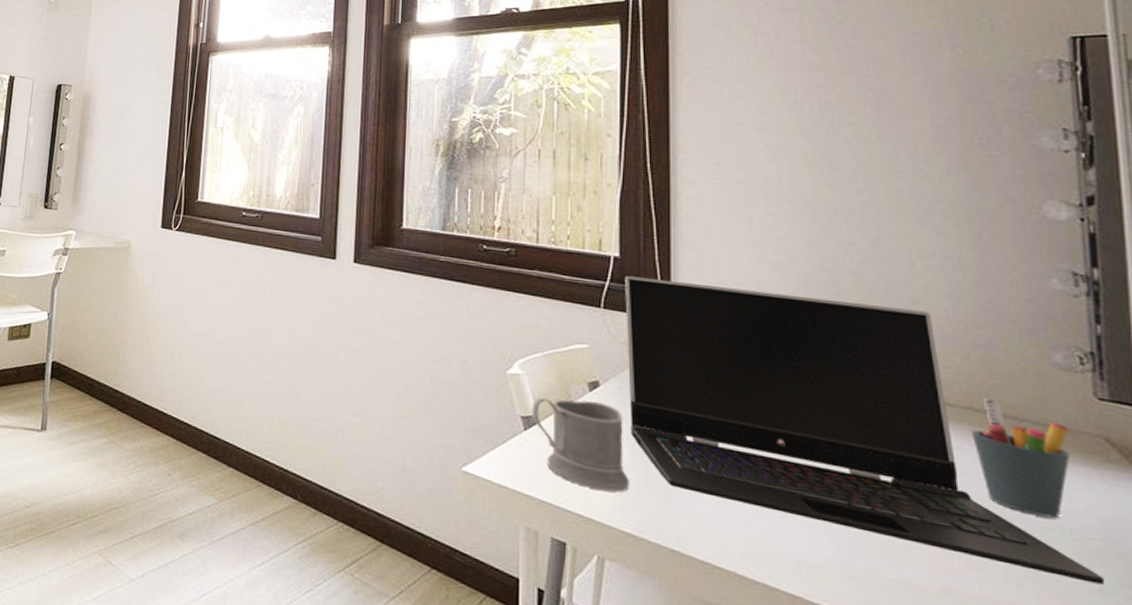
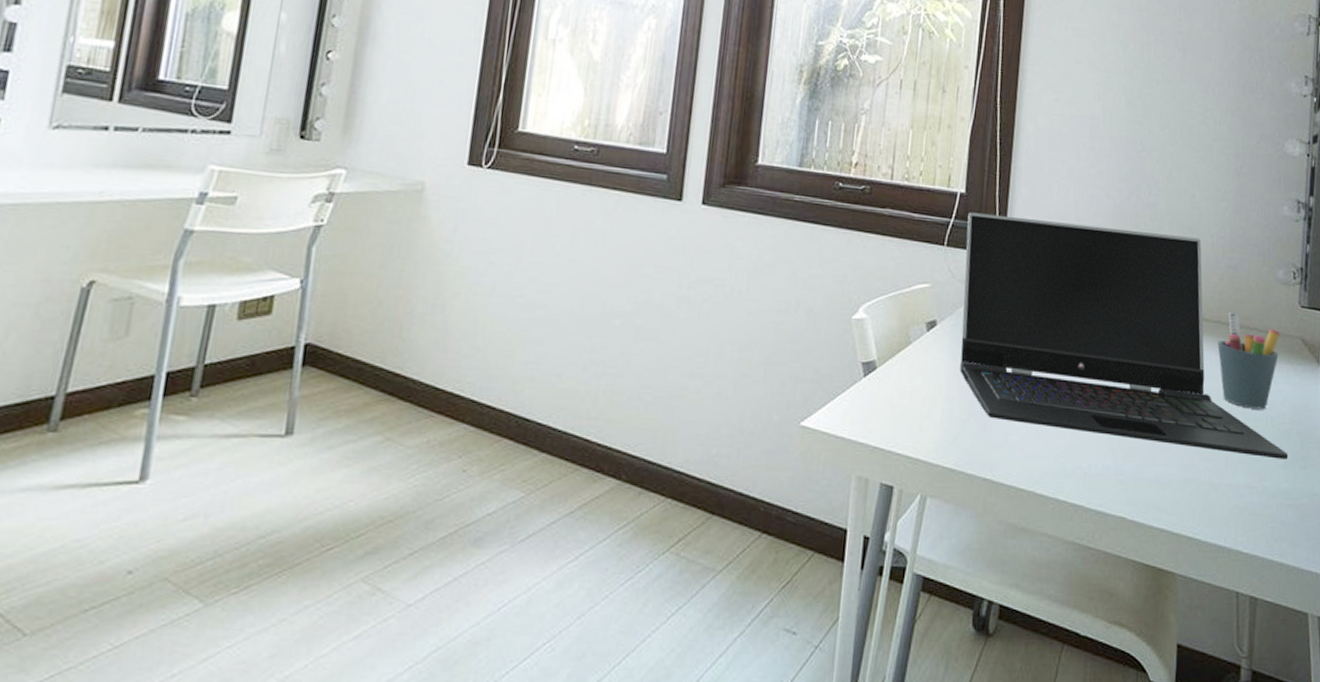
mug: present [531,397,629,492] -> none [872,341,955,430]

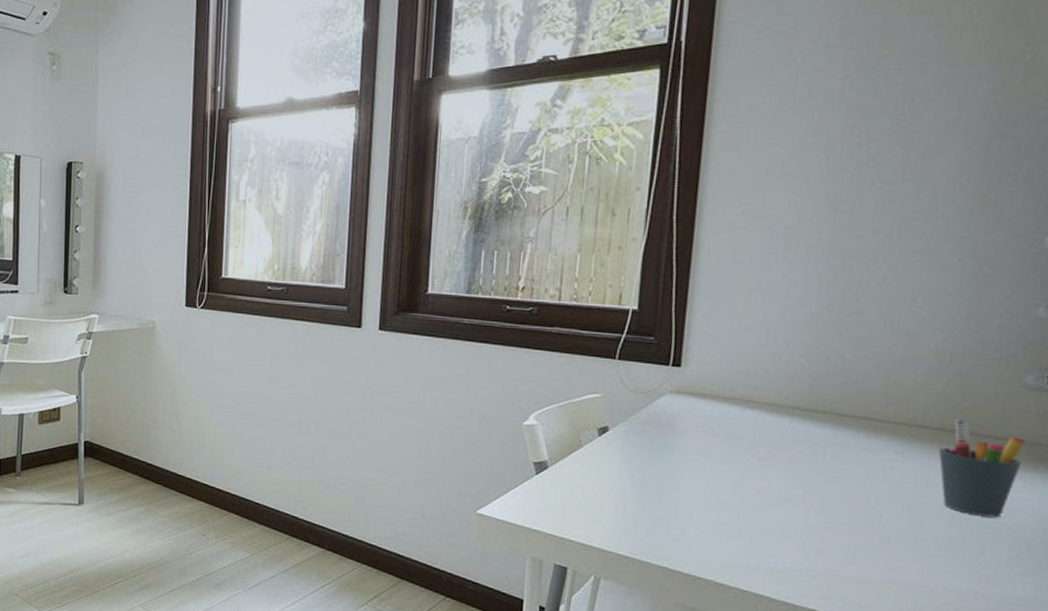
laptop computer: present [960,212,1289,460] -> none [633,327,1029,568]

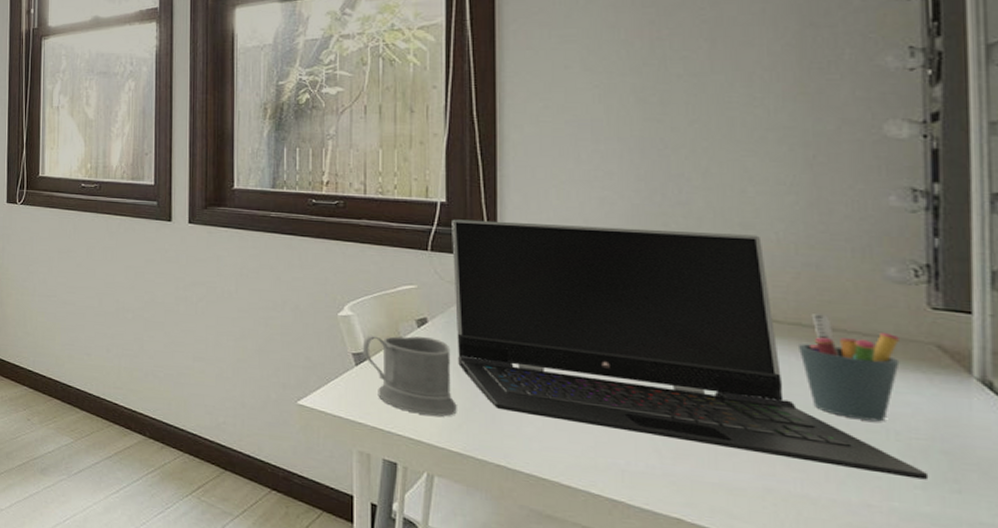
mug: none [543,444,628,522] -> present [362,335,457,417]
laptop computer: none [633,327,1029,568] -> present [452,219,929,480]

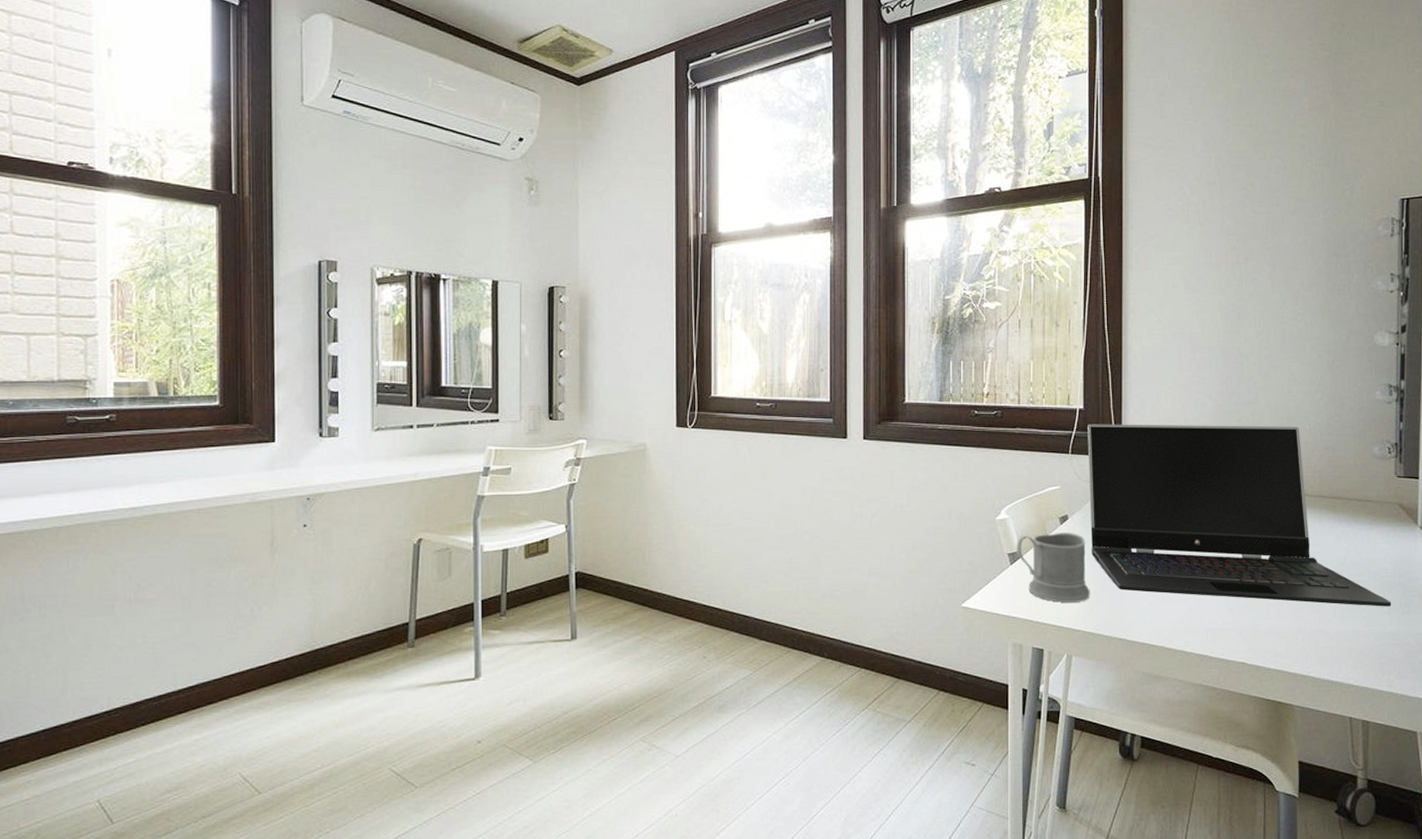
pen holder: present [799,314,900,422] -> none [1320,487,1378,567]

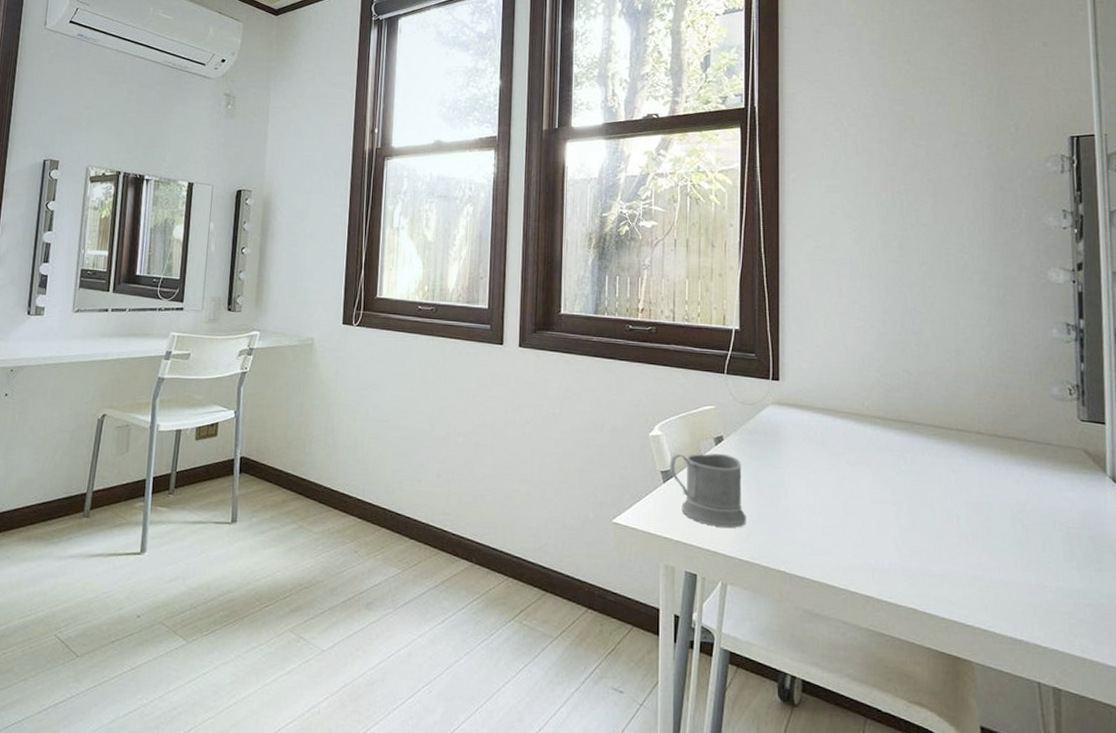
laptop computer: present [1087,424,1392,607] -> none [744,345,1081,562]

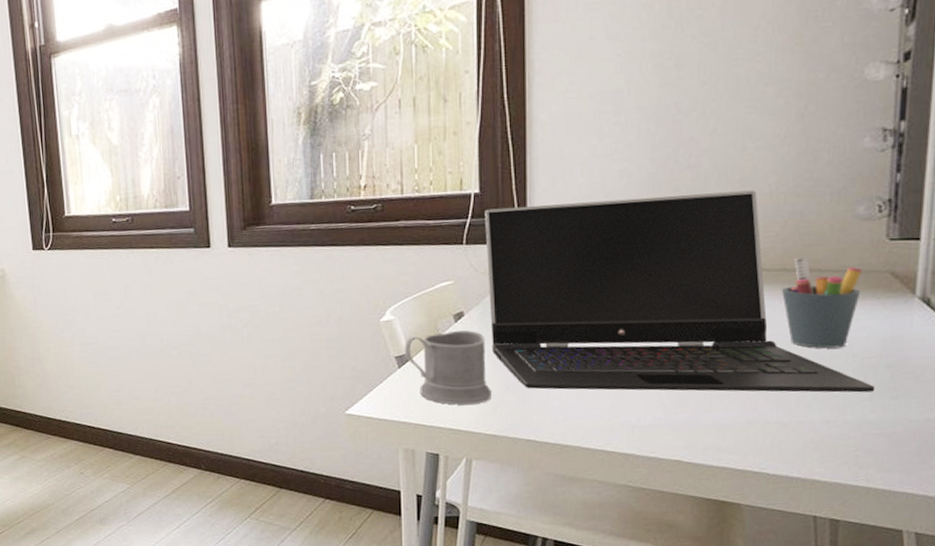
laptop computer: none [744,345,1081,562] -> present [485,190,875,393]
pen holder: none [996,426,1061,515] -> present [782,257,862,349]

